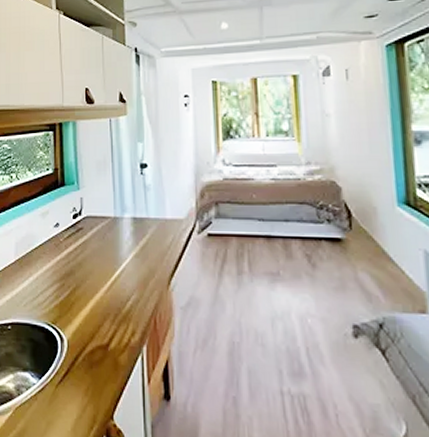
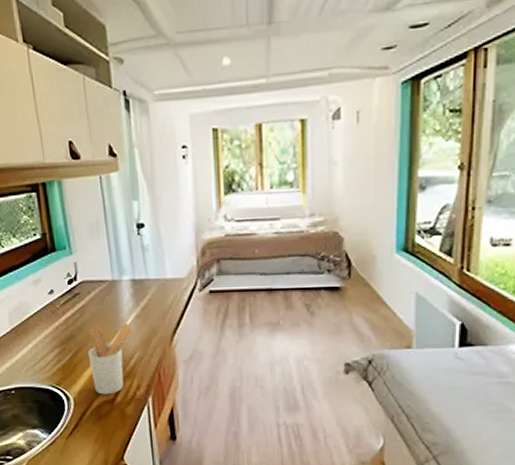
utensil holder: none [85,261,132,339] -> present [87,322,133,395]

